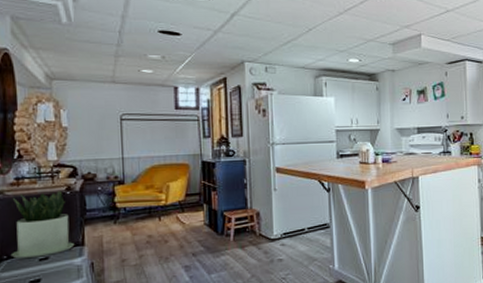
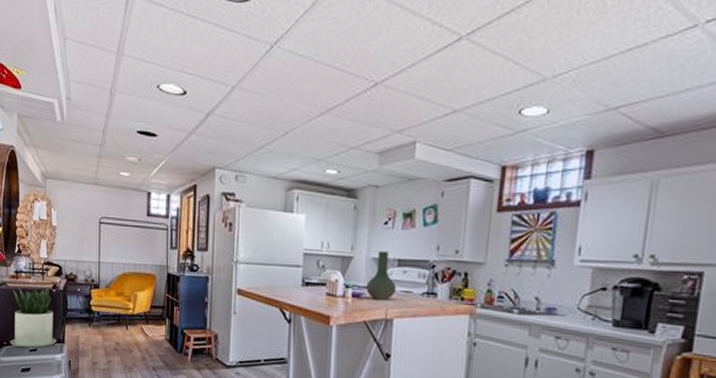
vase: none [393,122,419,162] -> present [366,251,397,300]

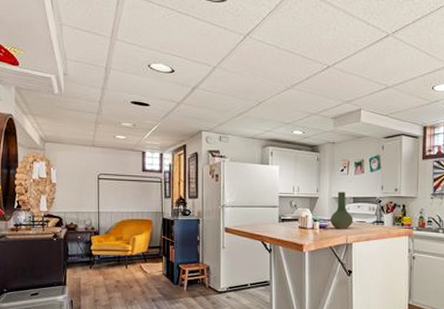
planter: present [9,287,57,349] -> none [9,238,59,293]

